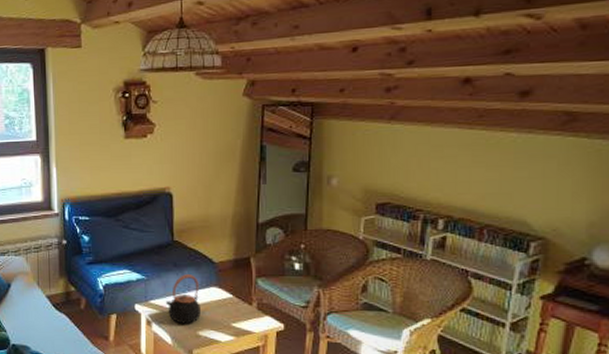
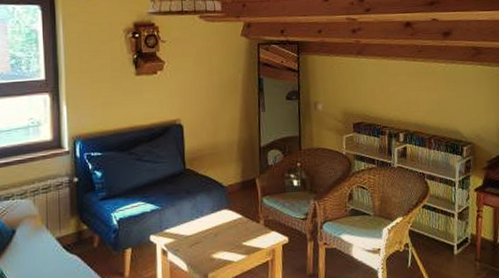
teapot: present [165,274,201,324] -> none [179,200,214,249]

